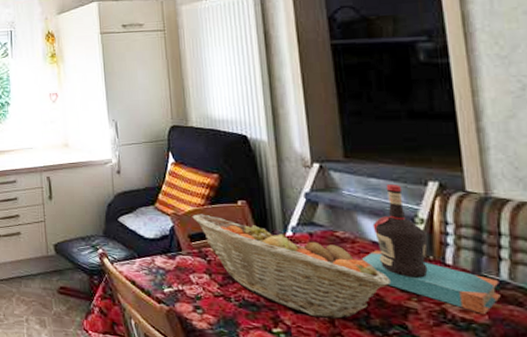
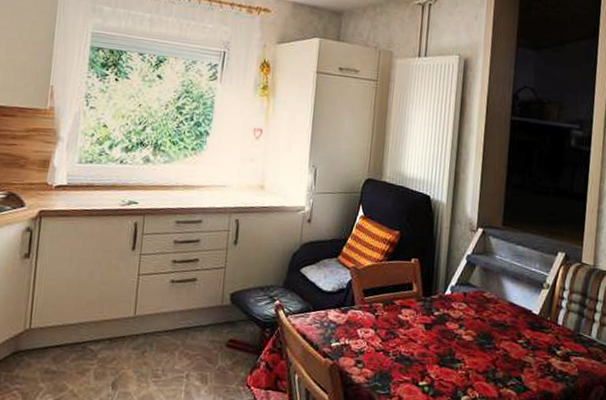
fruit basket: present [192,214,390,319] -> none [369,269,517,372]
bottle: present [359,183,501,314] -> none [497,251,590,367]

